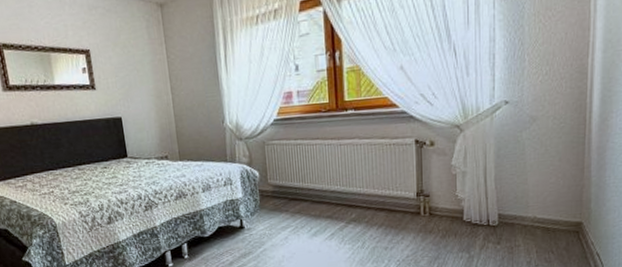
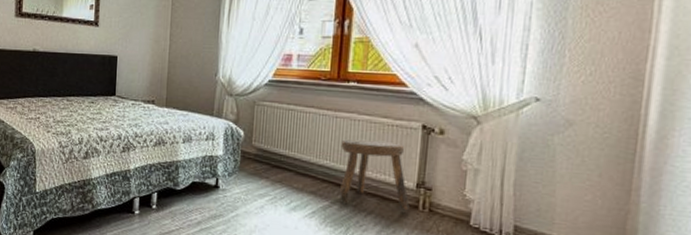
stool: none [348,159,413,221] -> present [339,139,410,211]

